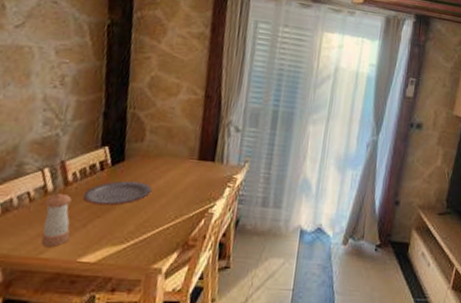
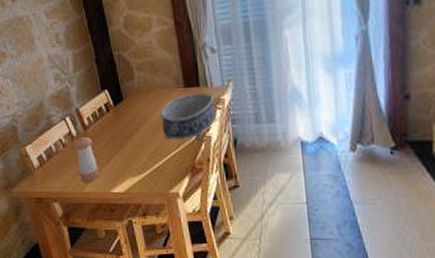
plate: present [82,180,153,206] -> none [99,117,153,143]
decorative bowl: none [161,166,226,217] -> present [160,92,215,141]

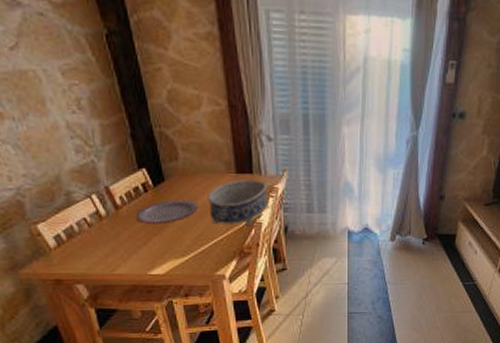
pepper shaker: present [74,136,100,182] -> none [102,216,135,264]
plate: none [99,117,153,143] -> present [135,200,199,225]

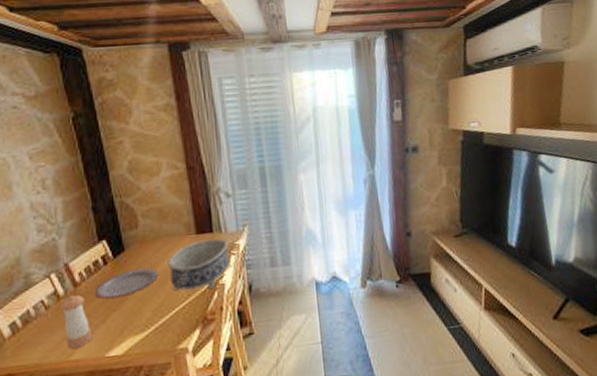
pepper shaker: none [102,216,135,264] -> present [60,294,93,349]

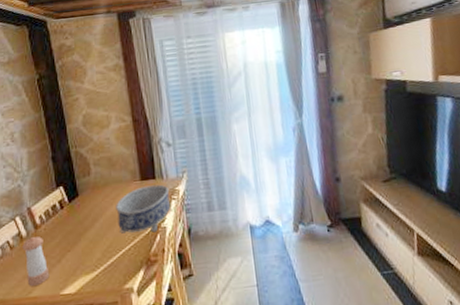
plate: present [94,268,159,299] -> none [52,211,108,241]

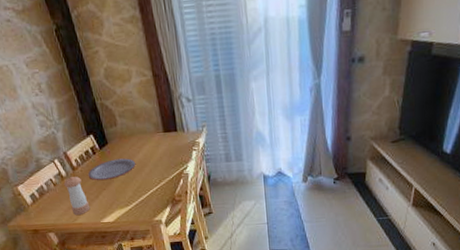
plate: none [52,211,108,241] -> present [88,158,136,181]
decorative bowl: present [116,184,170,234] -> none [142,136,191,178]

